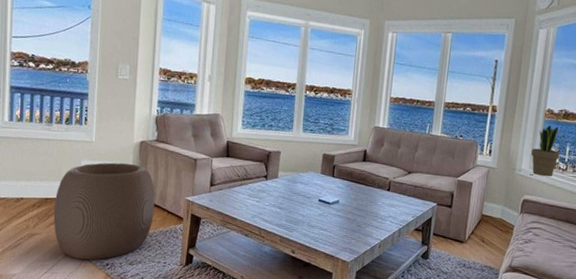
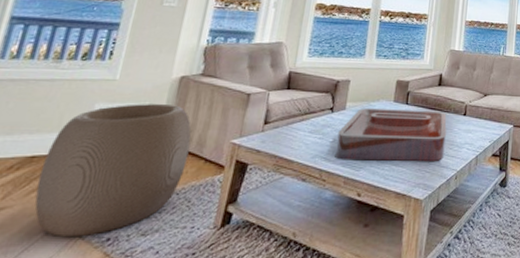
decorative tray: none [271,178,371,231] -> present [335,108,447,162]

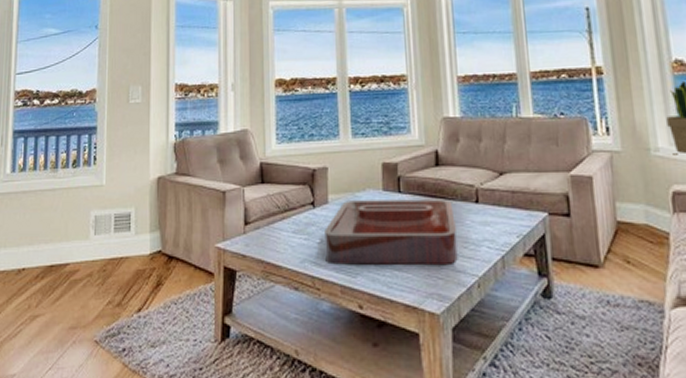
pouf: present [34,104,193,236] -> none [59,208,178,345]

